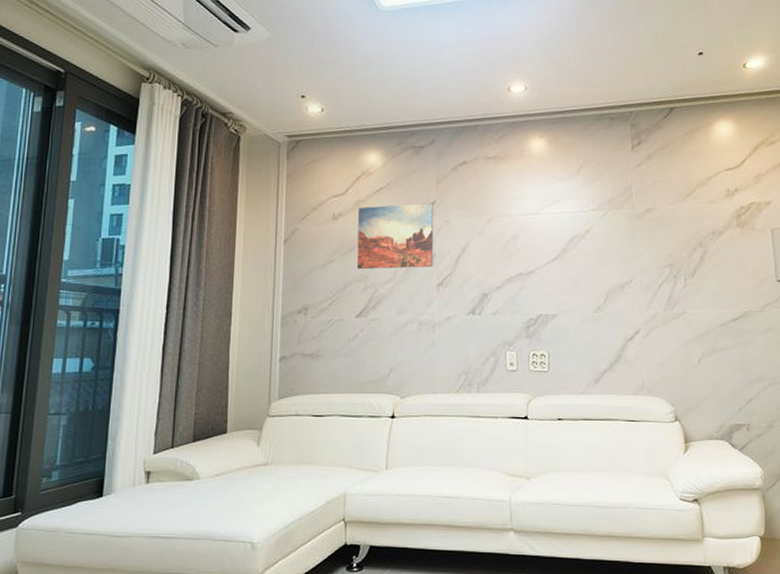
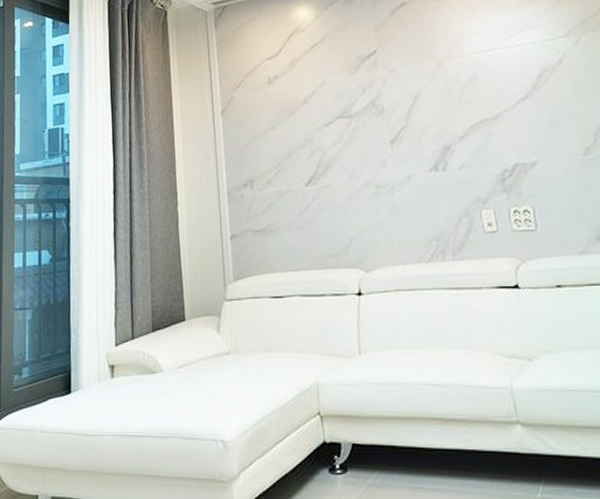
wall art: present [356,203,434,270] -> none [293,54,383,134]

